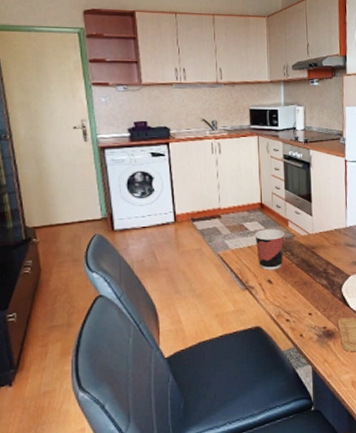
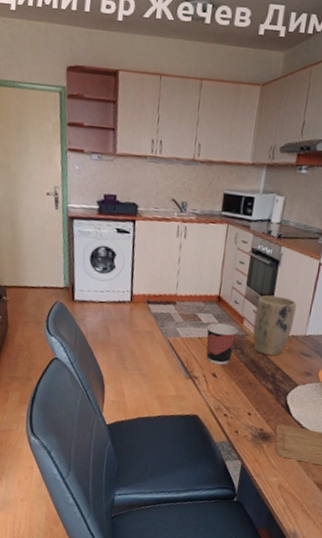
plant pot: none [297,195,334,252] -> present [253,295,297,356]

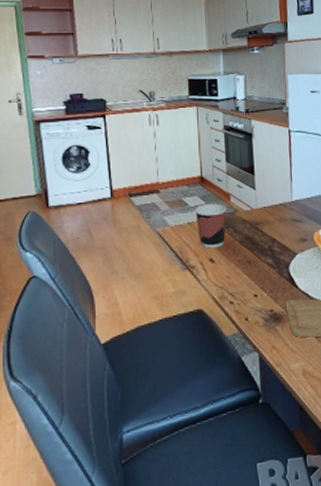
plant pot: present [253,295,297,356] -> none [239,167,279,228]

